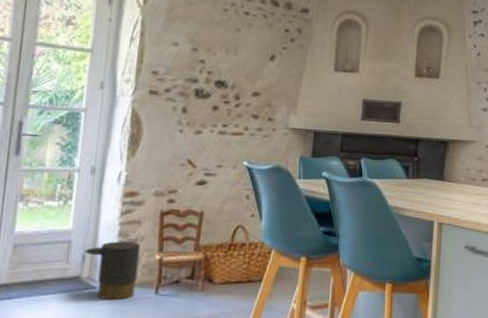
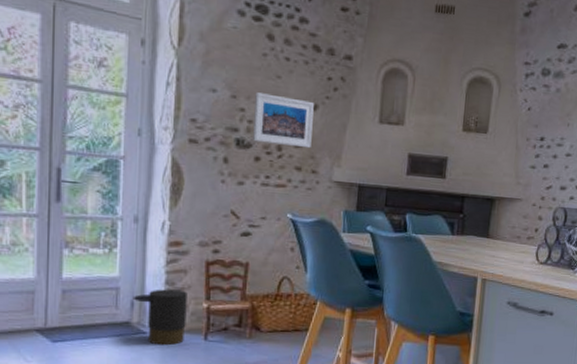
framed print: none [212,45,272,97] -> present [253,92,314,149]

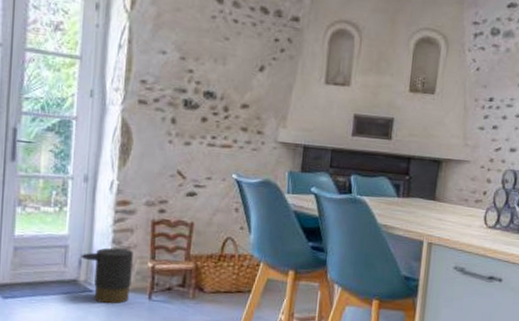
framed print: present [253,92,314,149] -> none [200,54,261,109]

